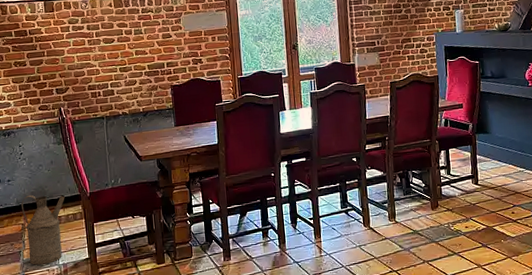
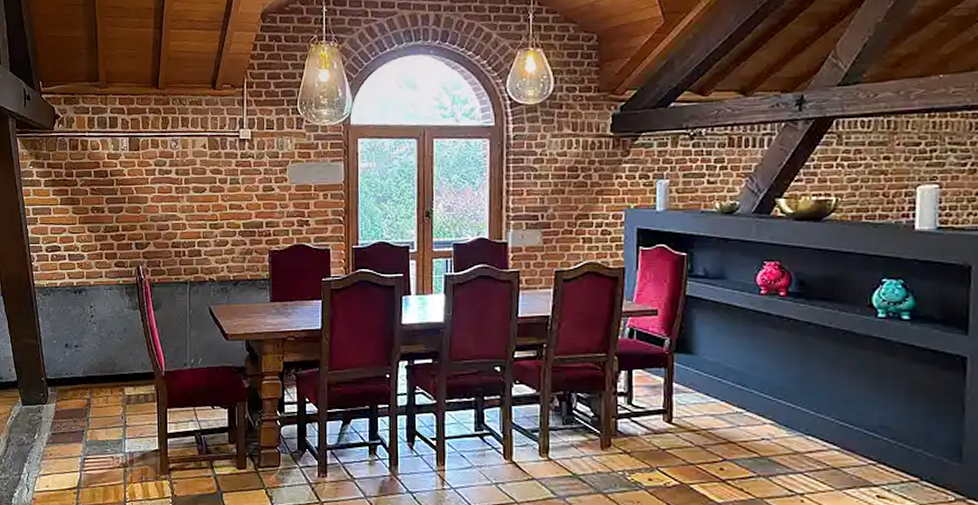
watering can: present [21,195,65,265] -> none [87,365,137,450]

